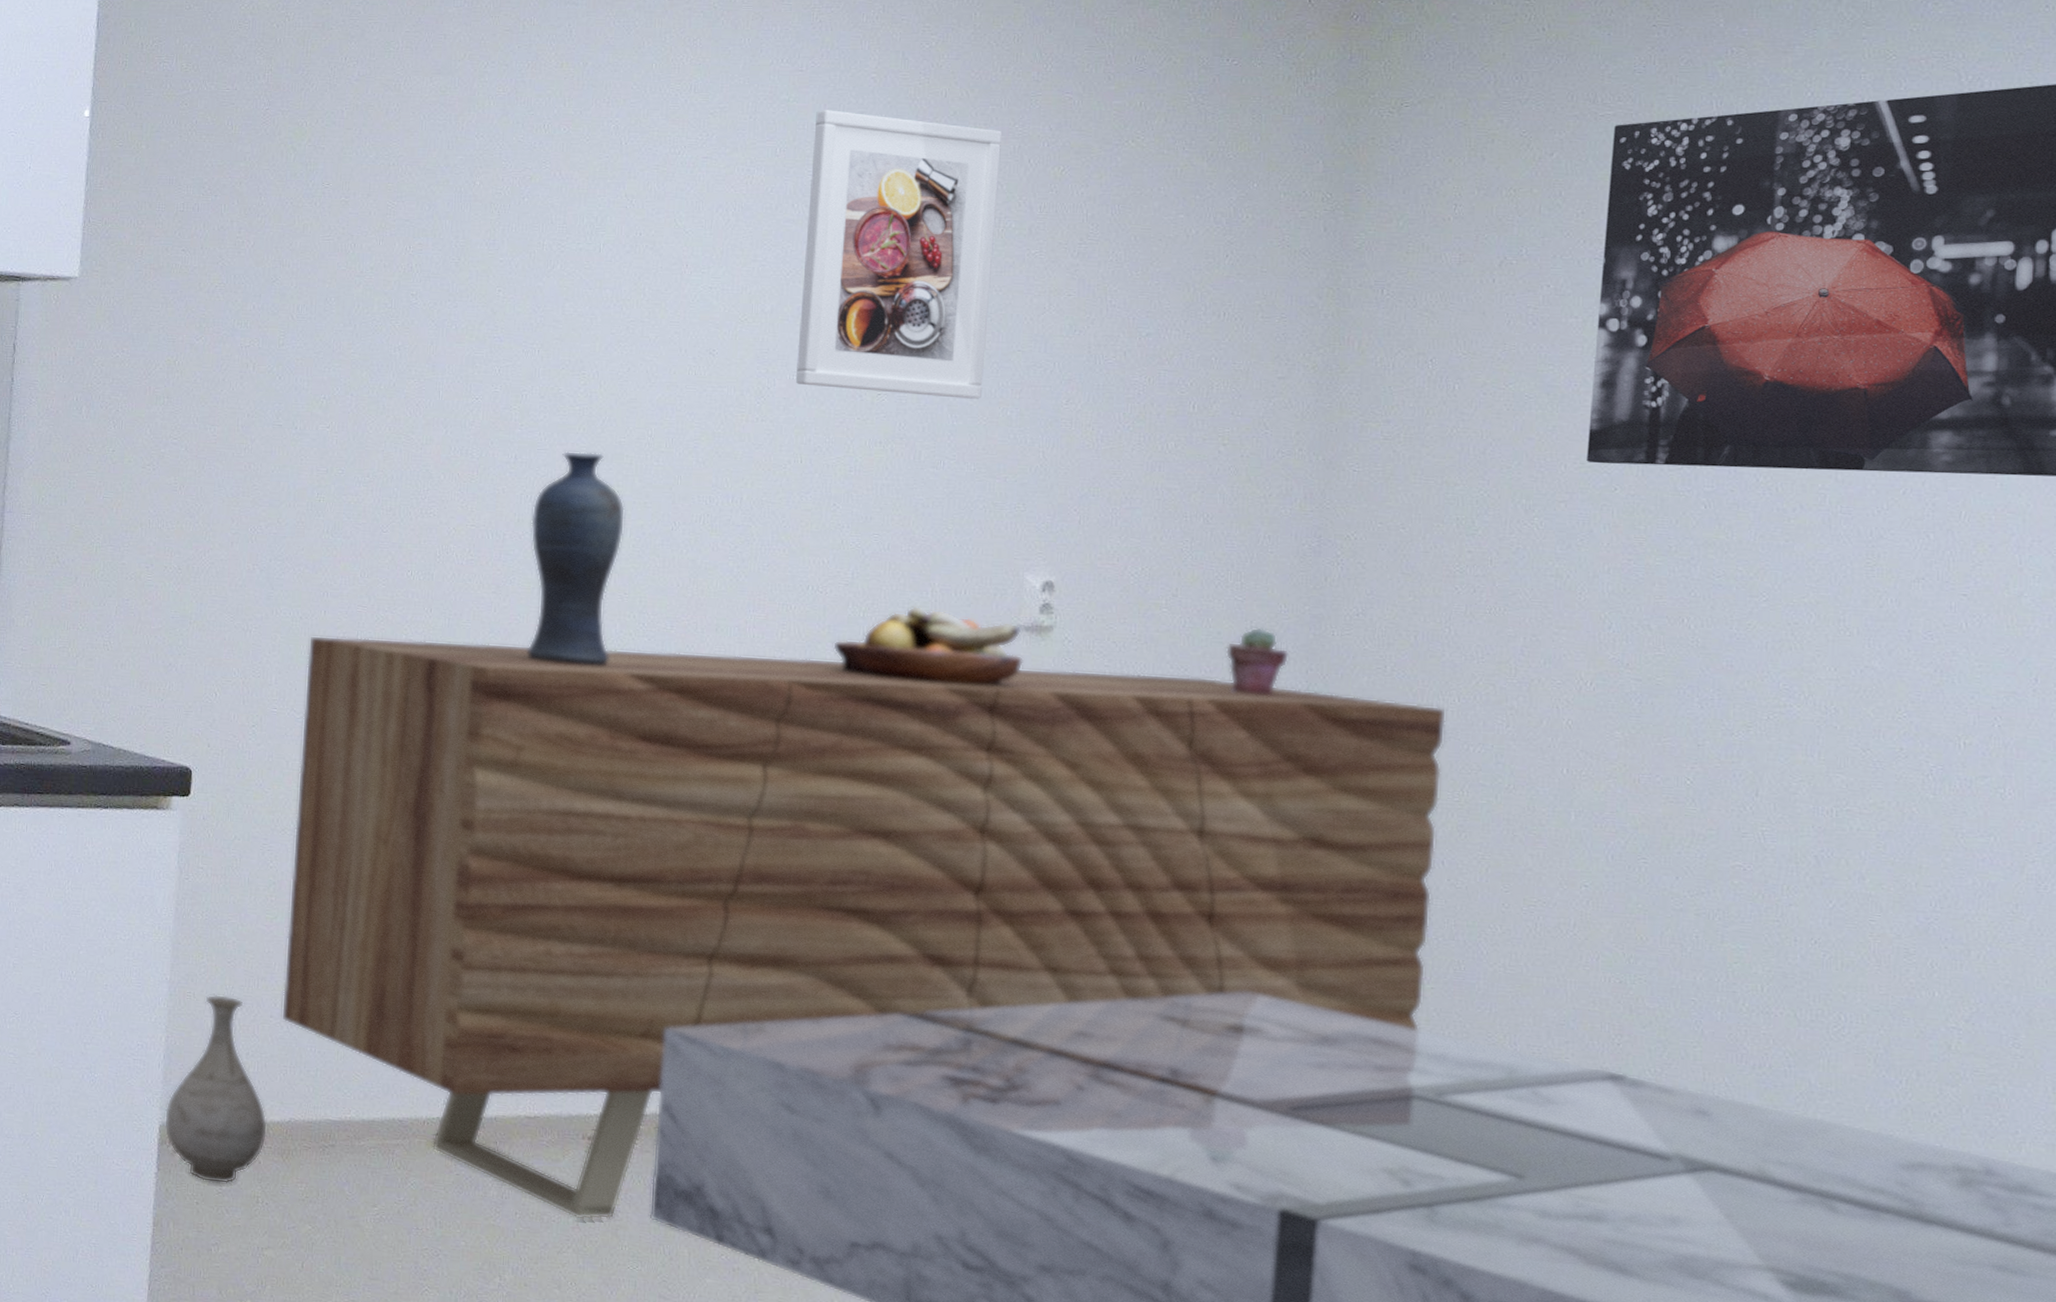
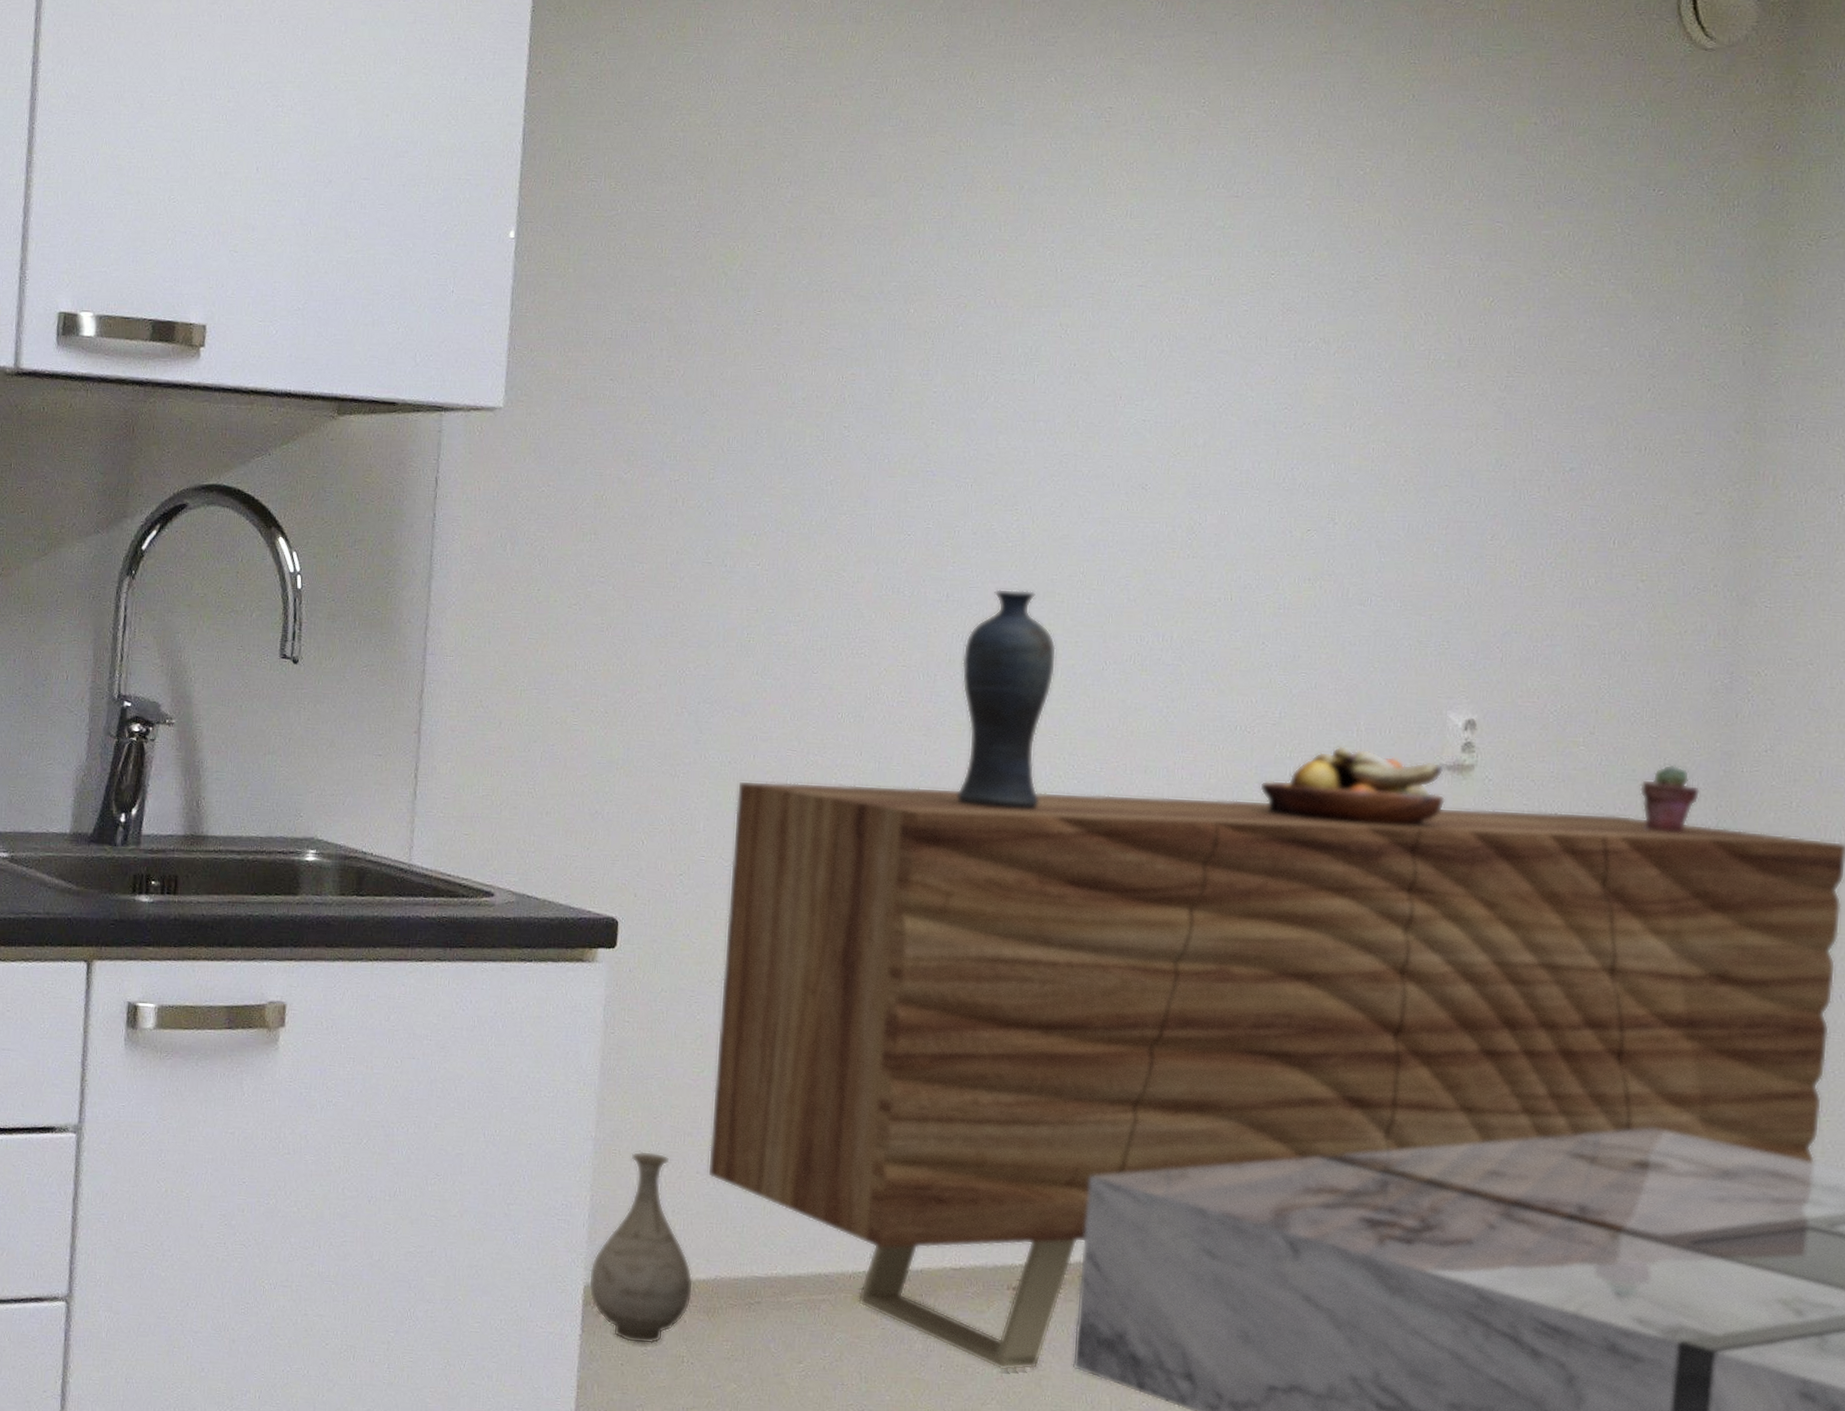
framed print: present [796,110,1002,399] -> none [1227,237,1433,535]

